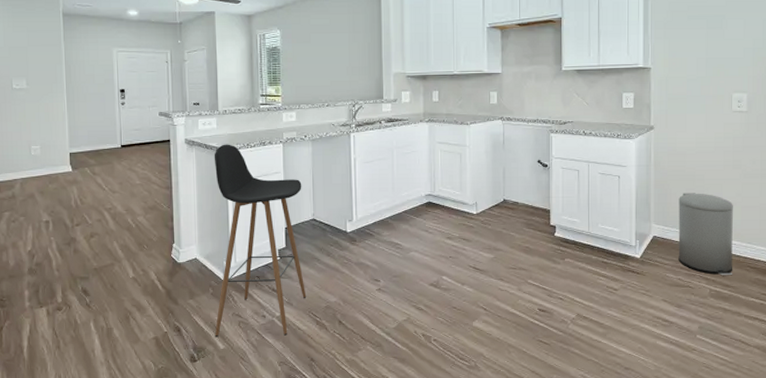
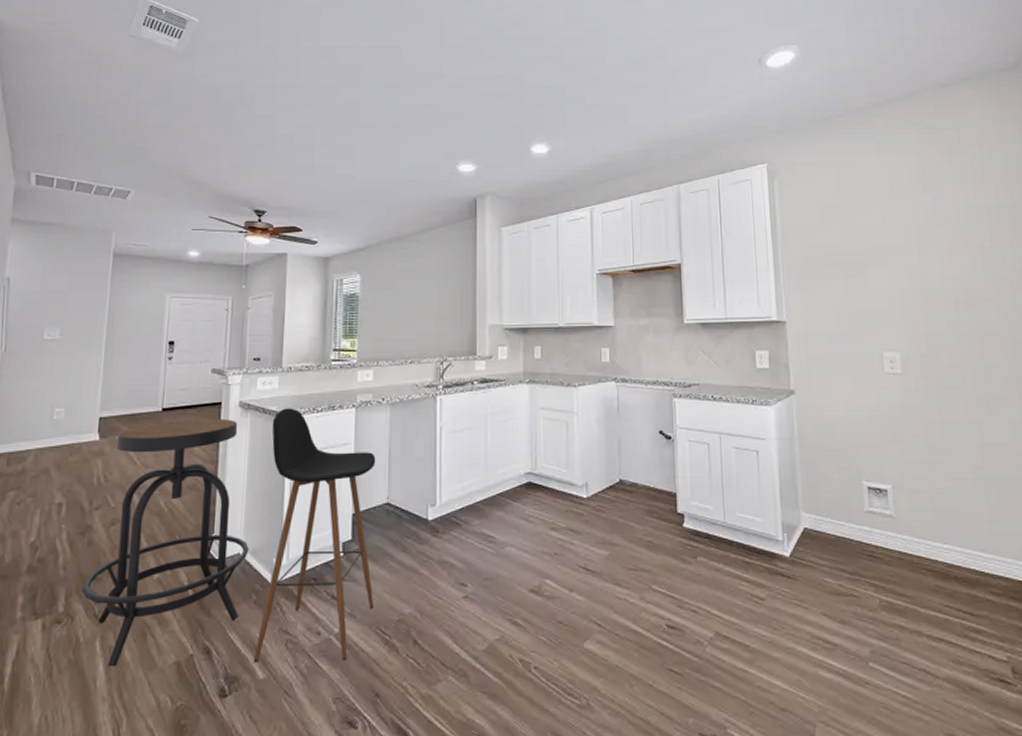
bar stool: none [74,153,204,341] -> present [81,418,249,667]
pedal bin: present [678,193,733,276] -> none [831,473,907,581]

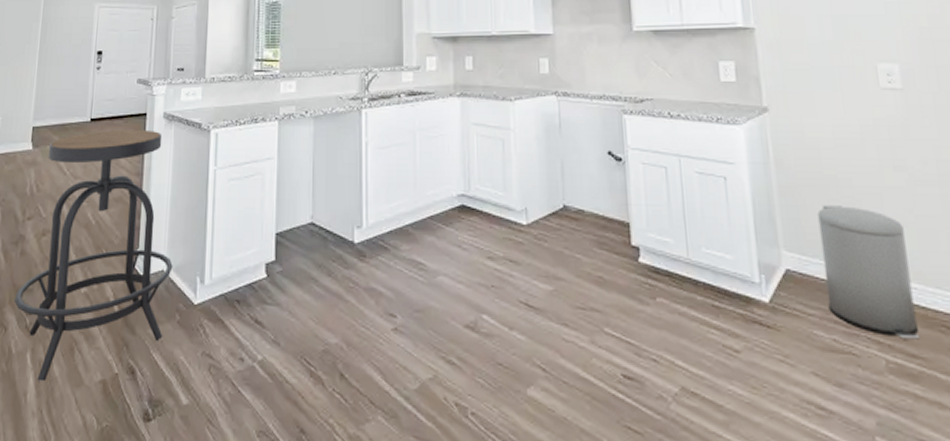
bar stool: present [253,408,376,663] -> none [176,120,299,391]
pedal bin: none [831,473,907,581] -> present [817,205,921,340]

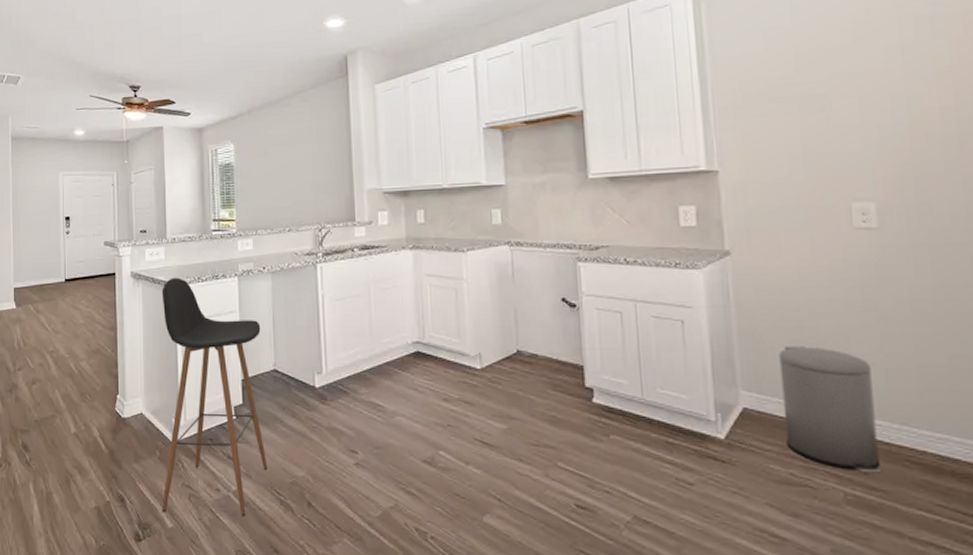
bar stool: present [14,129,173,382] -> none [14,288,150,508]
bar stool: none [176,120,299,391] -> present [161,277,268,517]

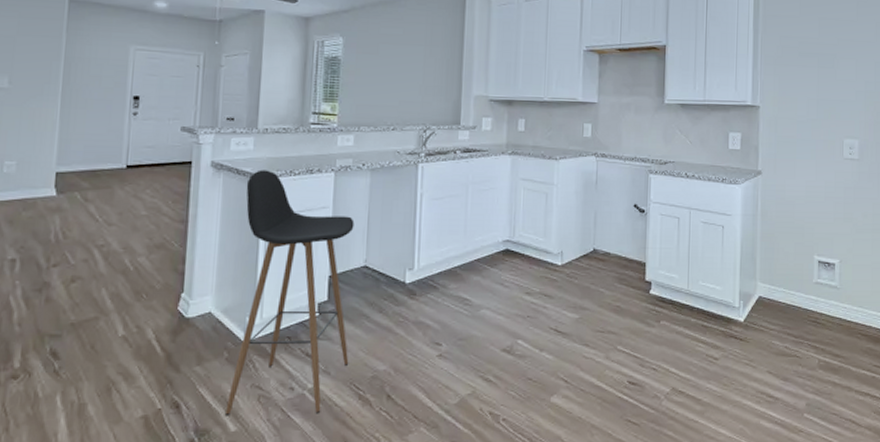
pedal bin: present [779,346,882,474] -> none [785,248,844,344]

